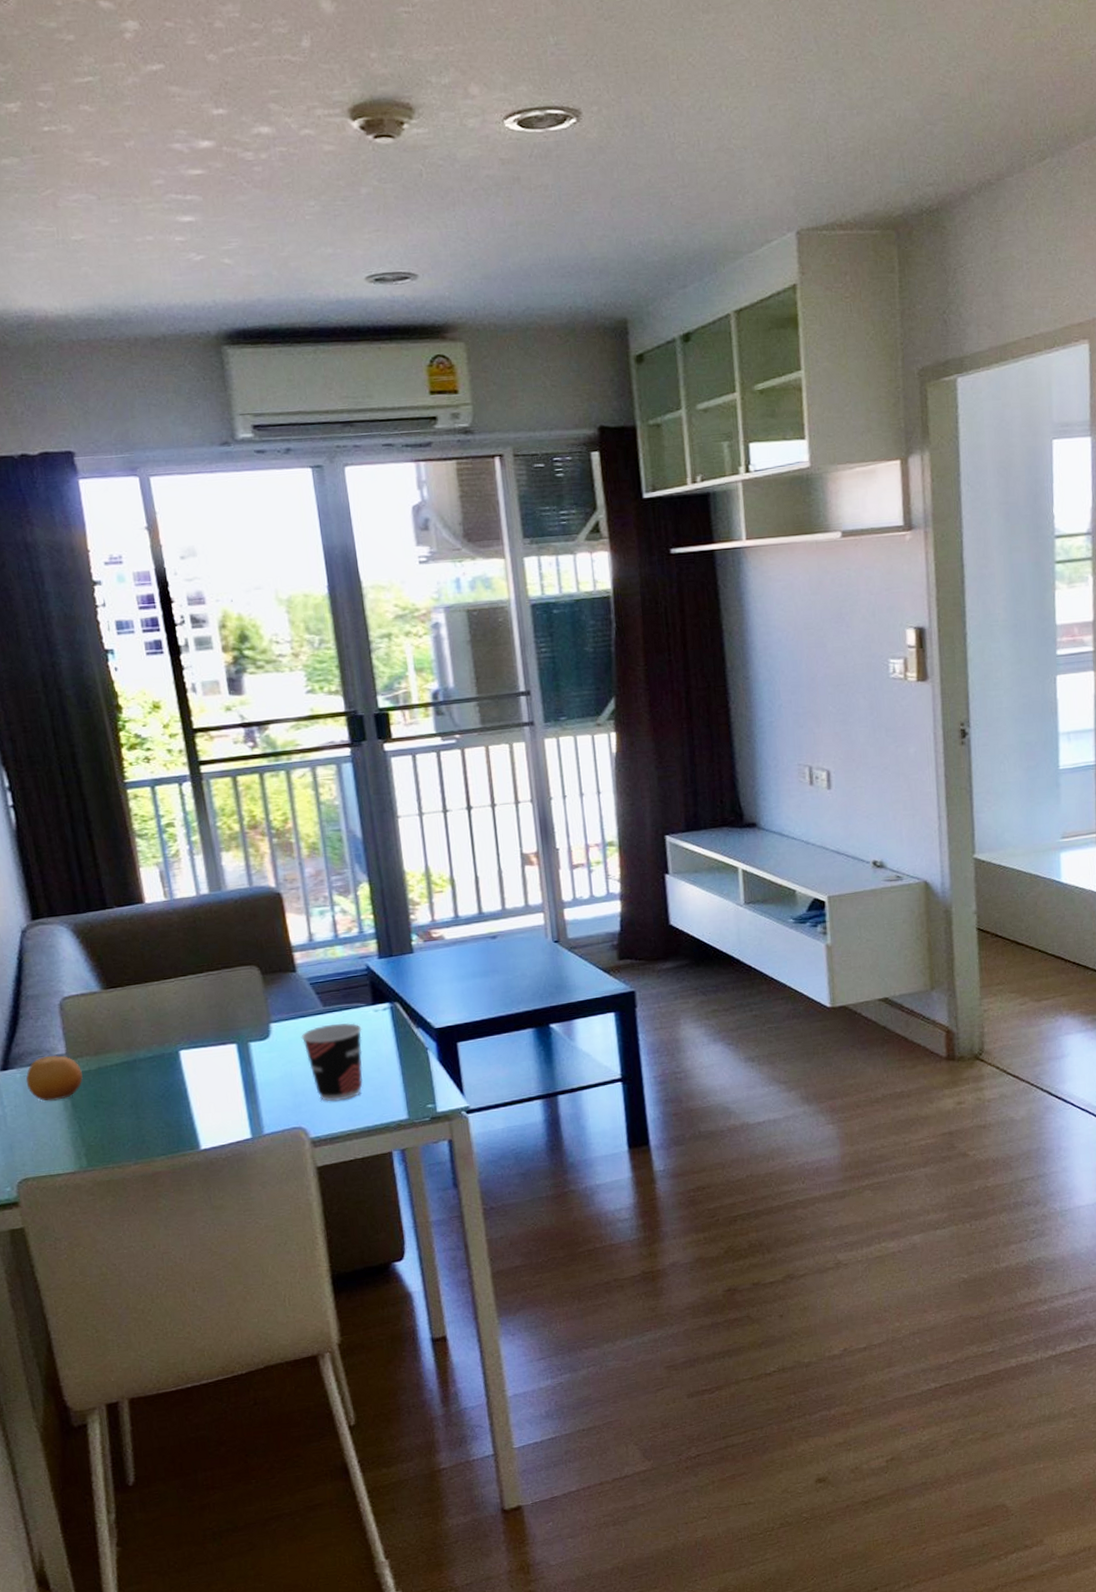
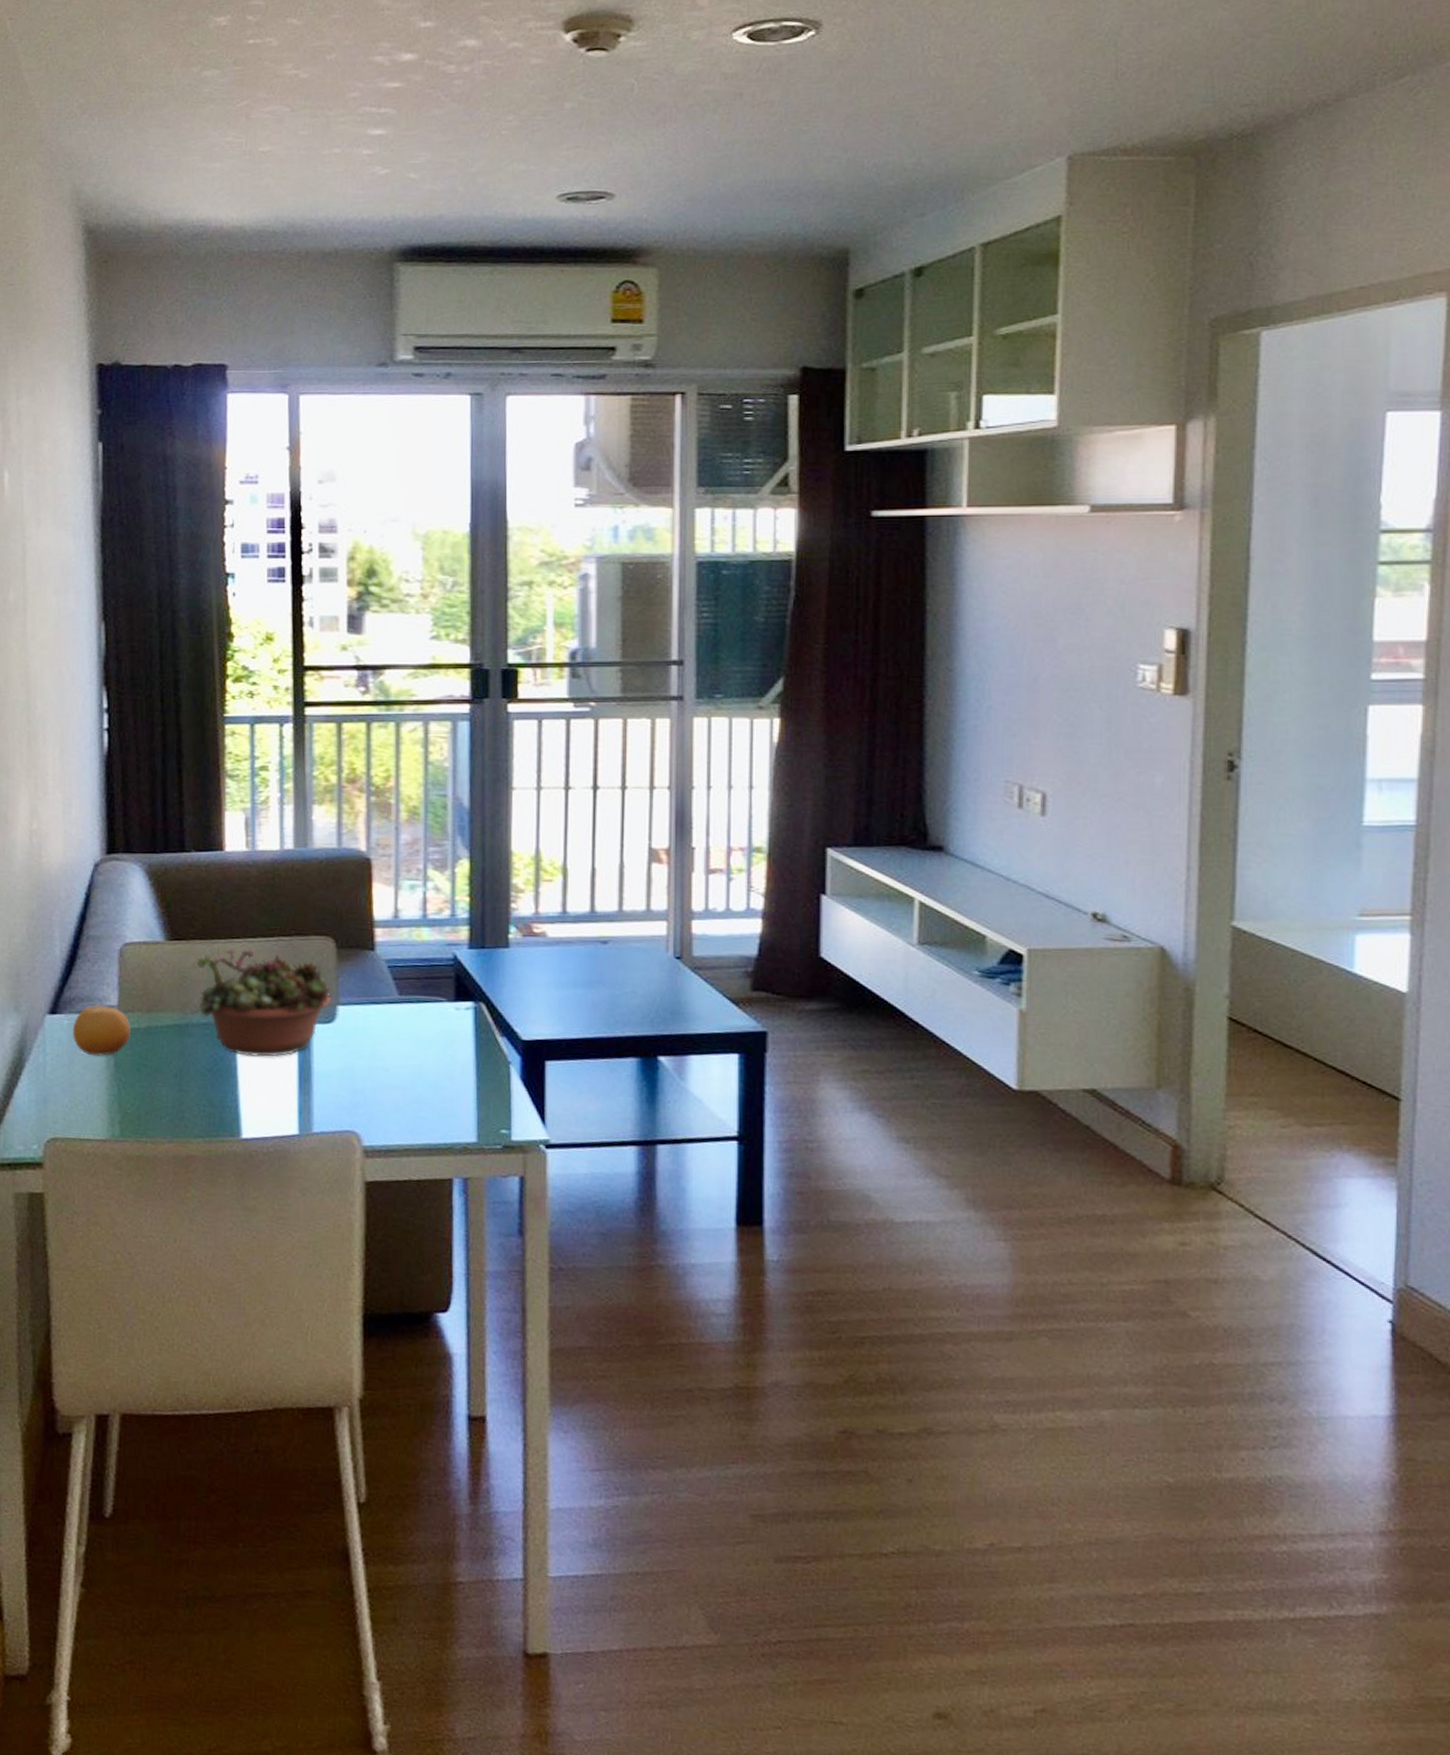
succulent planter: none [131,980,264,1079] -> present [185,948,332,1057]
cup: present [301,1023,363,1102] -> none [369,1016,439,1109]

